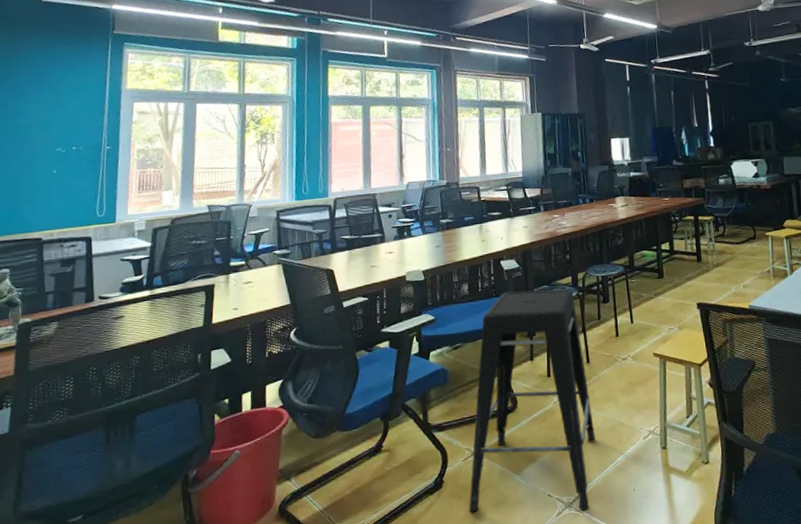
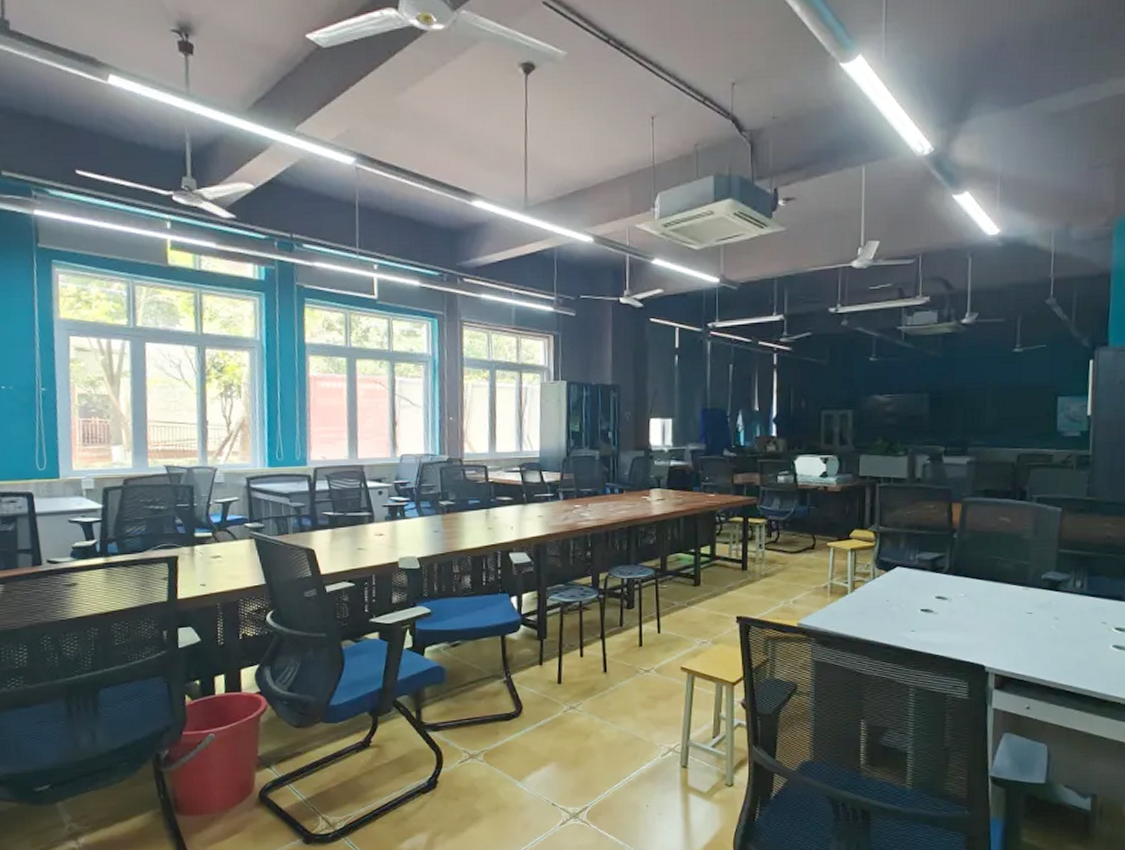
stool: present [469,289,596,512] -> none [465,588,608,823]

